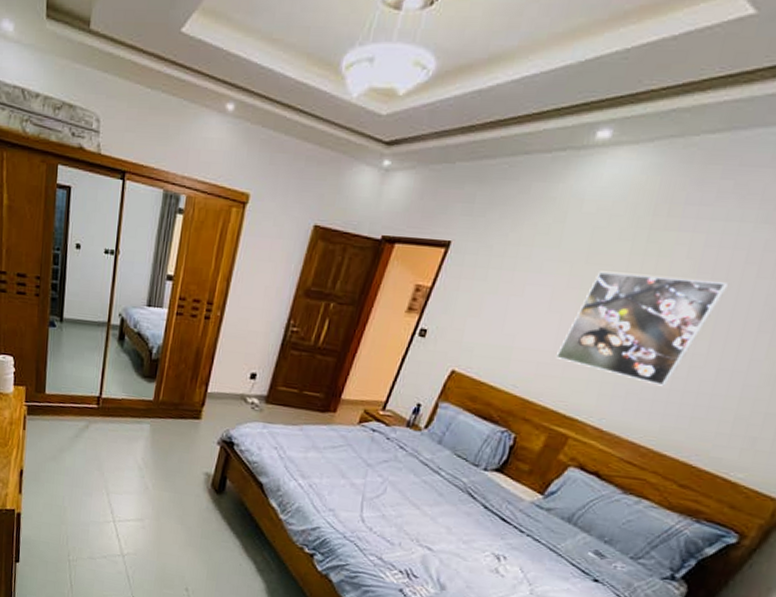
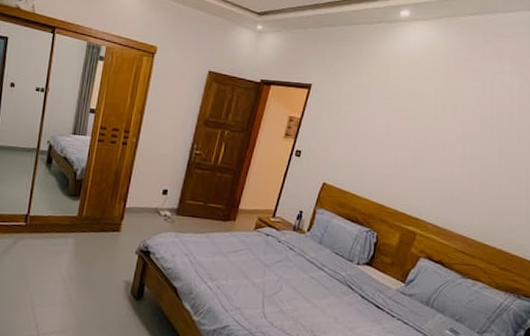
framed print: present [556,271,730,386] -> none [398,106,503,191]

